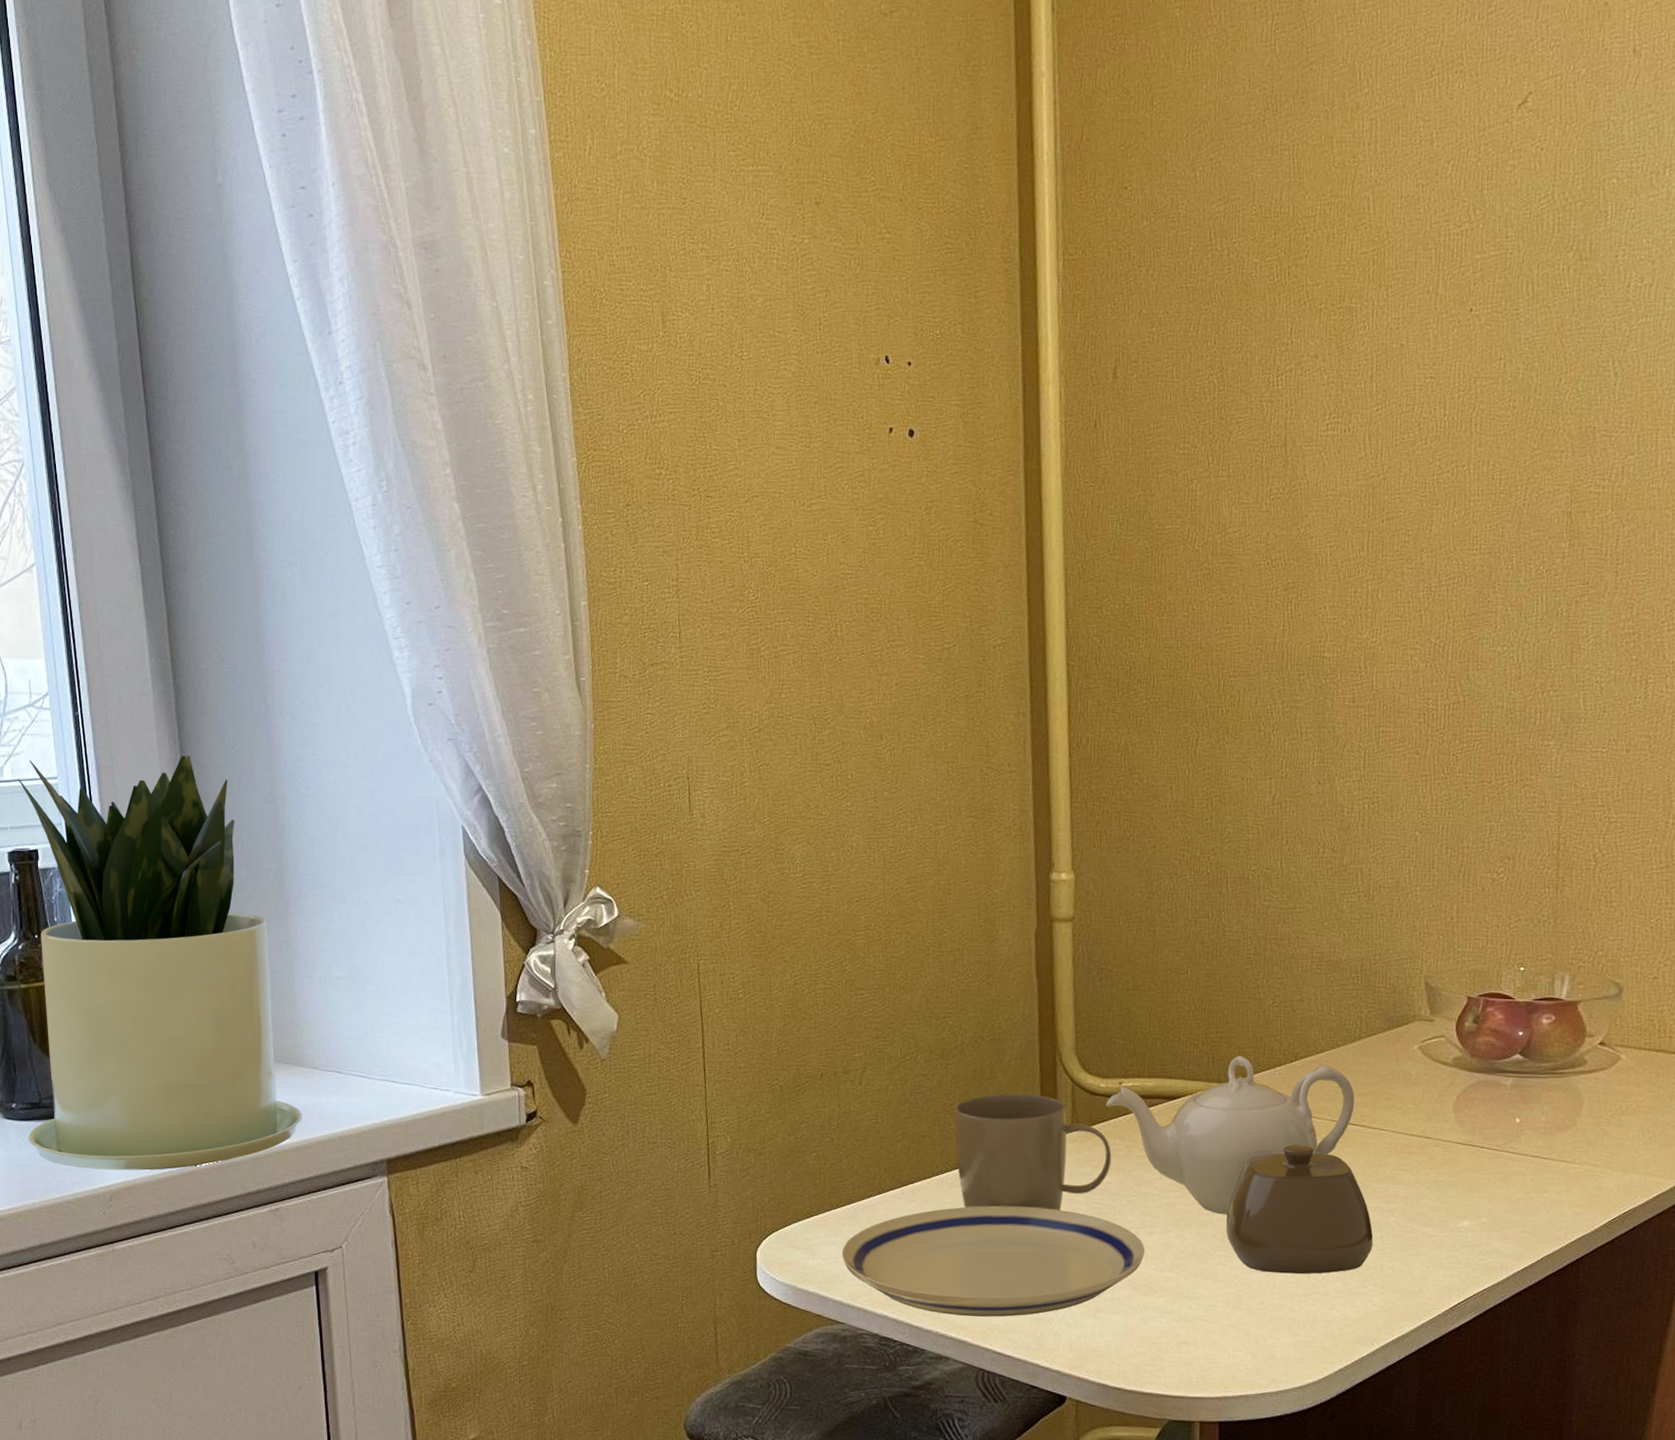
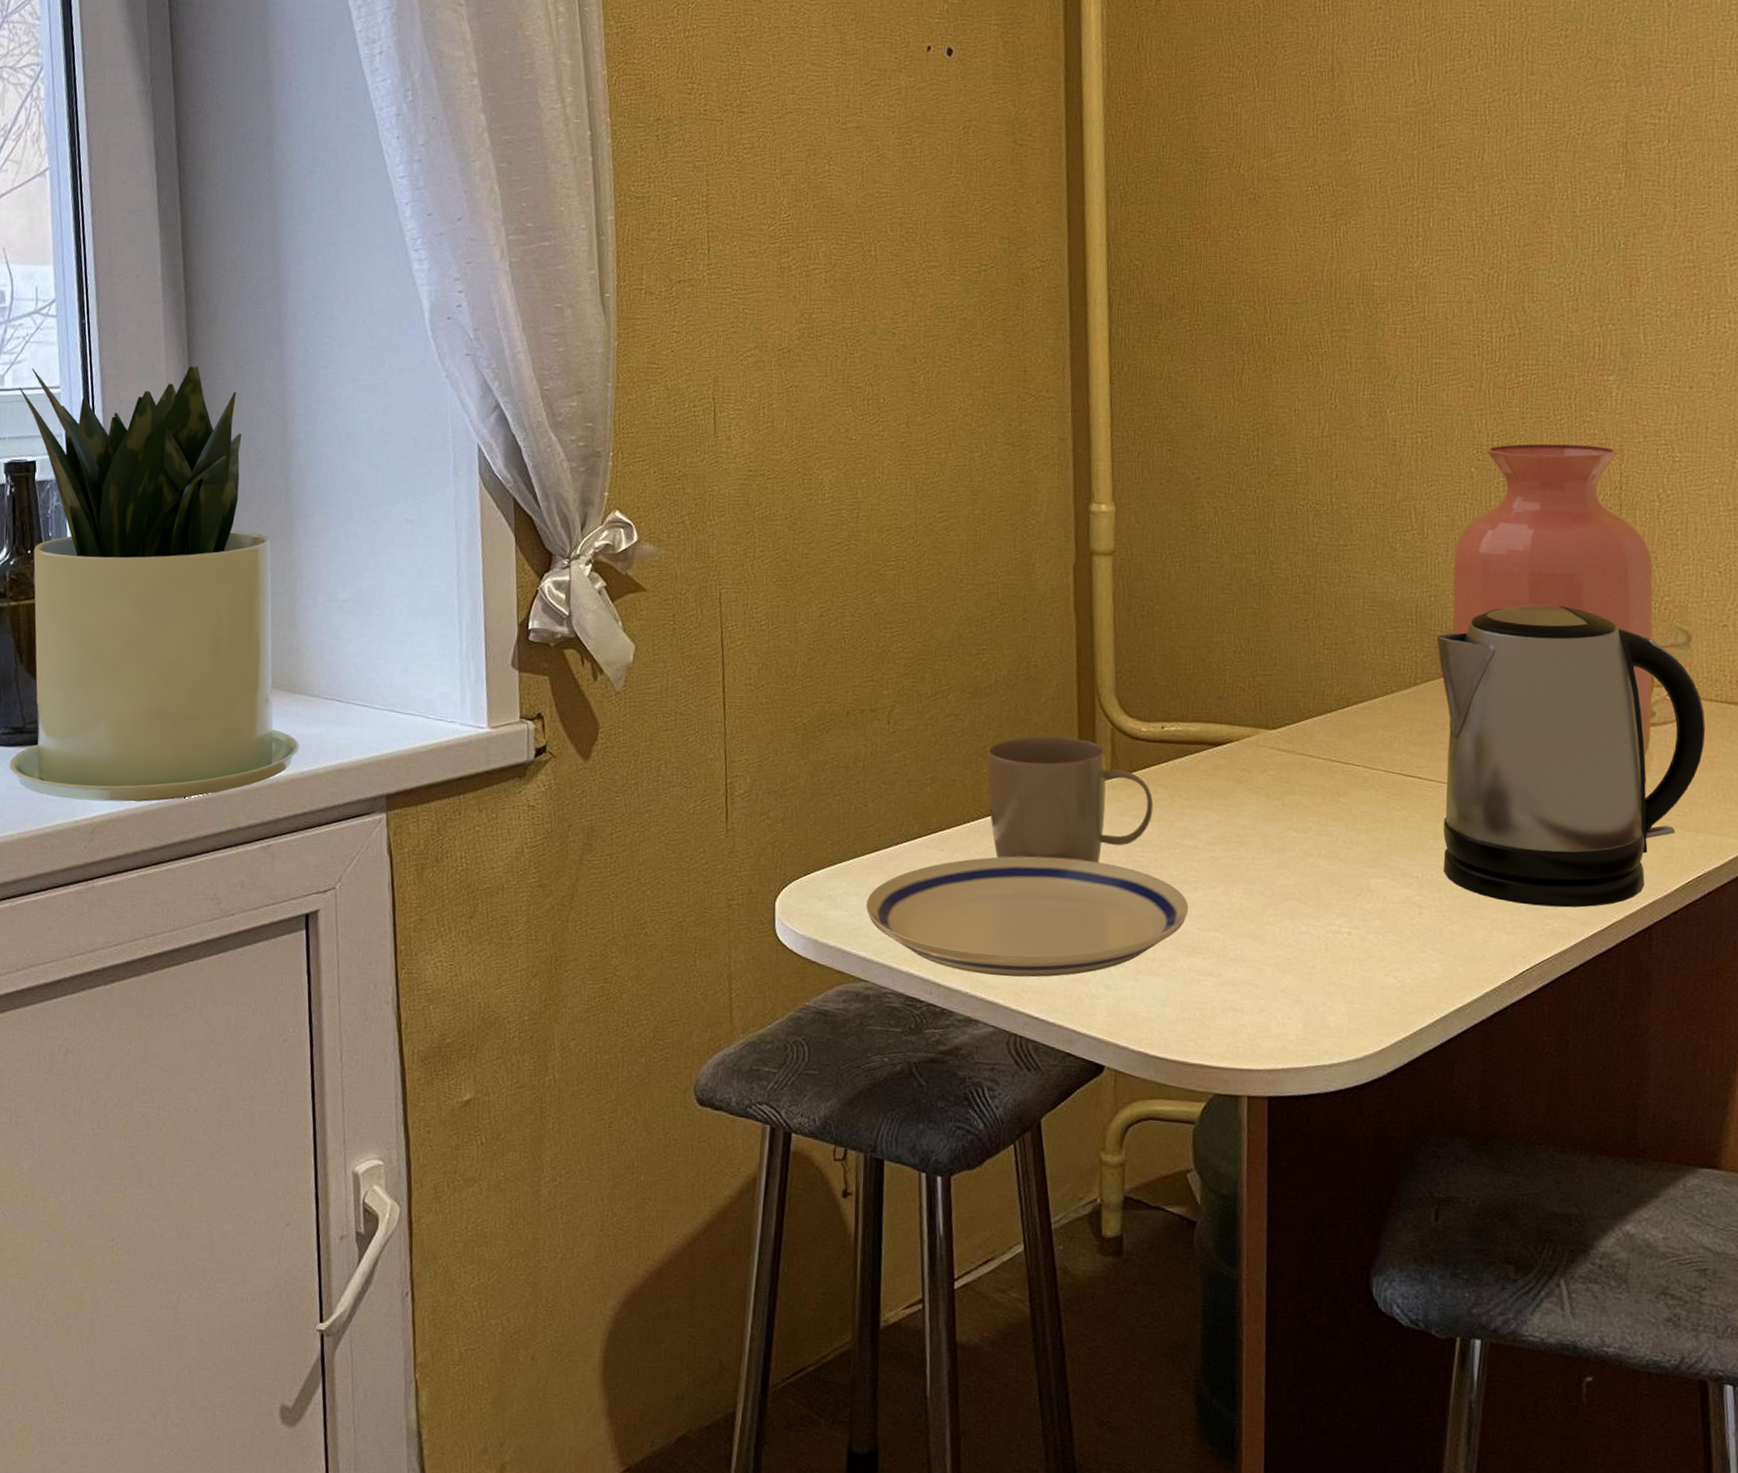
teapot: present [1105,1055,1355,1215] -> none [1146,700,1410,871]
sugar bowl: present [1226,1144,1373,1274] -> none [1275,795,1432,937]
kettle: none [1380,961,1635,1244] -> present [1436,604,1706,908]
vase: none [1396,807,1588,1101] -> present [1452,443,1653,755]

